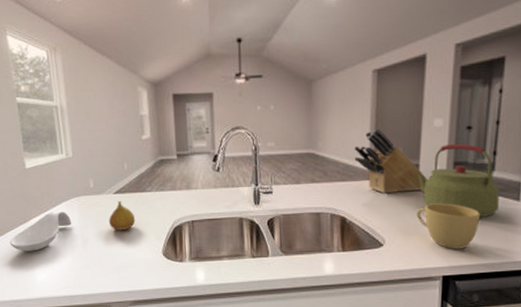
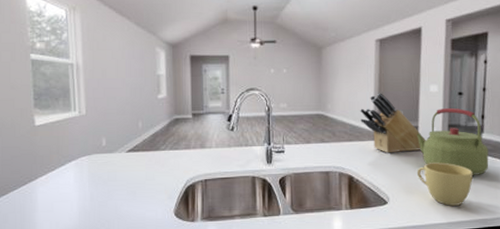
spoon rest: present [9,211,72,252] -> none [11,170,81,213]
fruit: present [108,200,136,230] -> none [119,159,148,190]

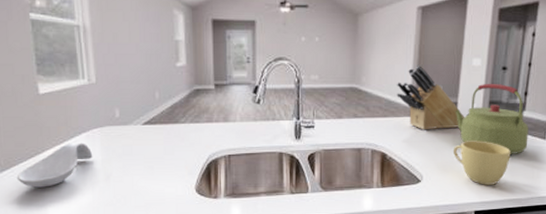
spoon rest: none [11,170,81,213] -> present [16,143,93,188]

